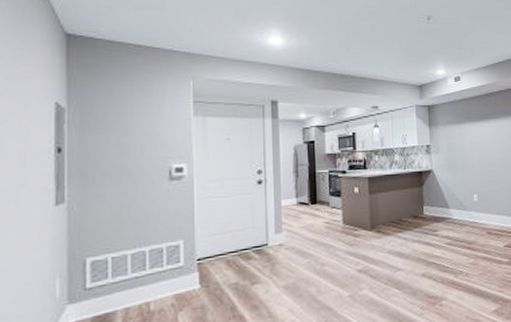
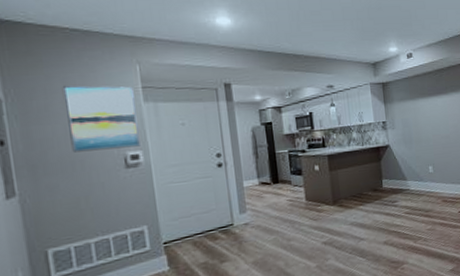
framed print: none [122,97,186,163] -> present [63,85,140,153]

